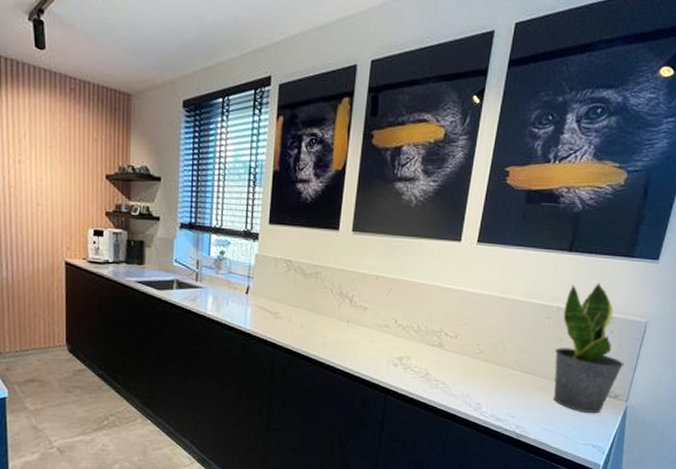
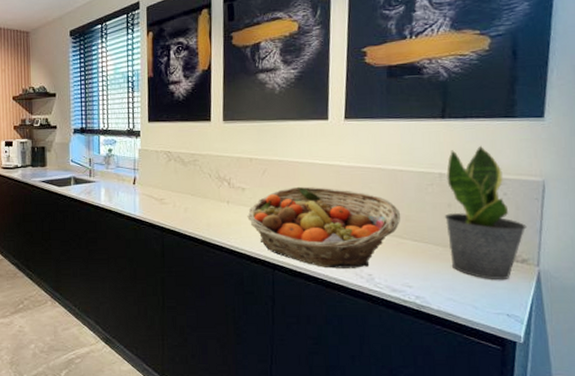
fruit basket: none [366,310,515,397] -> present [247,186,400,269]

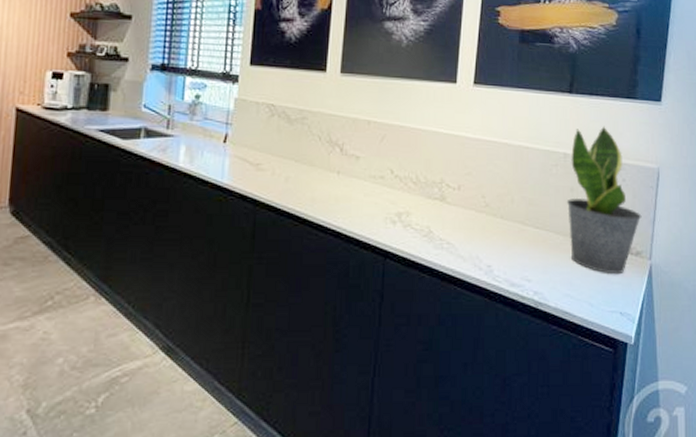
fruit basket: present [247,186,400,269] -> none [359,158,523,258]

